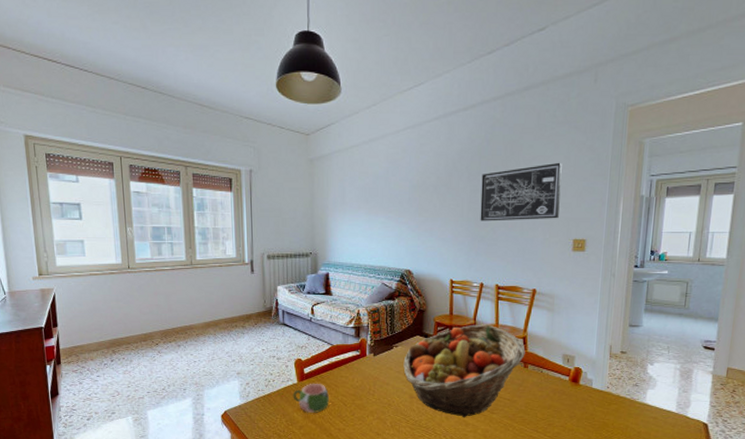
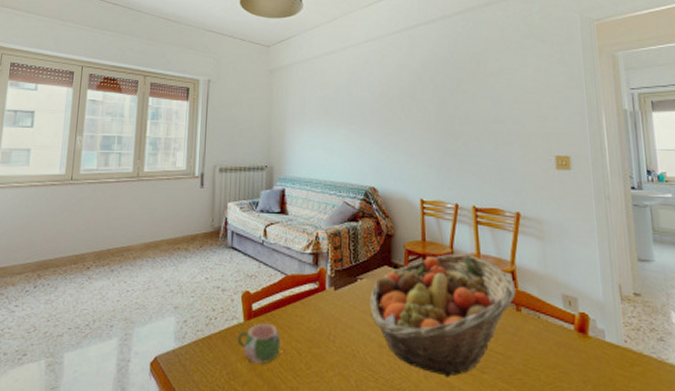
wall art: present [480,162,562,221] -> none [448,74,536,135]

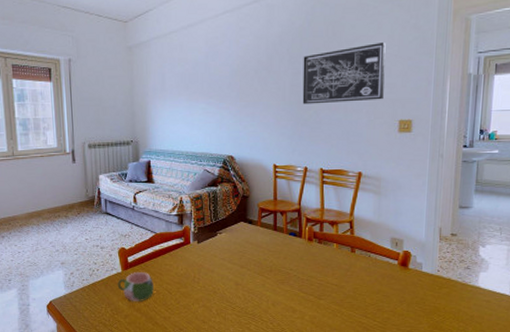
fruit basket: present [370,253,516,378] -> none [228,209,352,304]
wall art: none [448,74,536,135] -> present [302,41,386,105]

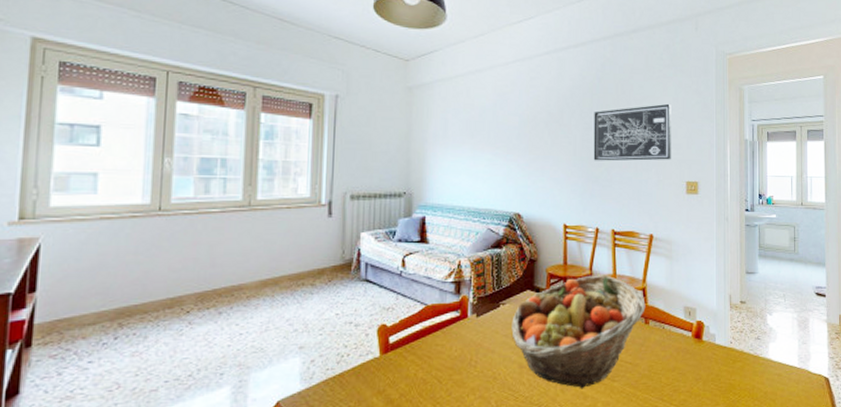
mug: present [117,272,154,301] -> none [372,356,420,396]
fruit basket: none [228,209,352,304] -> present [511,275,646,389]

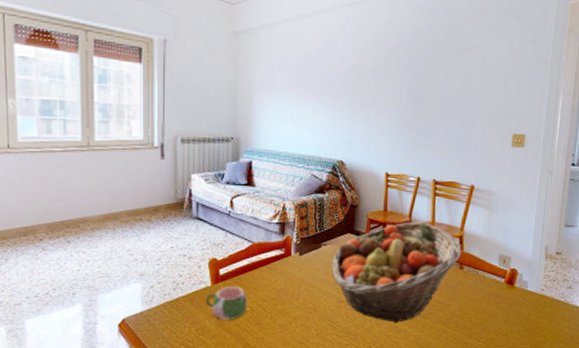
mug: none [372,356,420,396] -> present [205,287,247,320]
wall art: present [593,103,671,161] -> none [419,52,504,112]

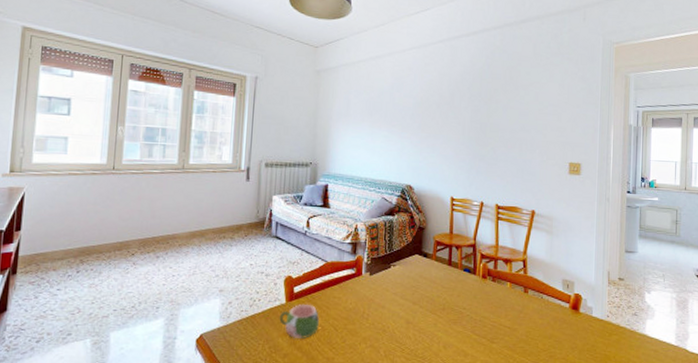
fruit basket: present [332,222,462,324] -> none [400,244,526,348]

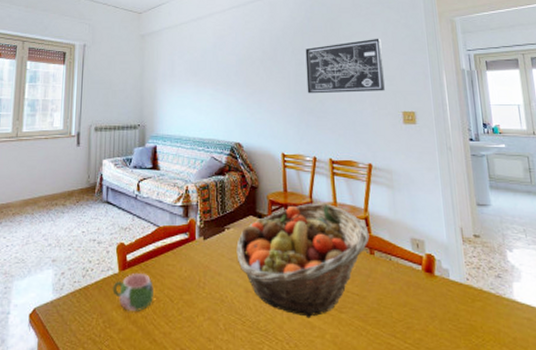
fruit basket: none [400,244,526,348] -> present [236,203,370,319]
wall art: none [480,89,557,142] -> present [305,38,385,94]

